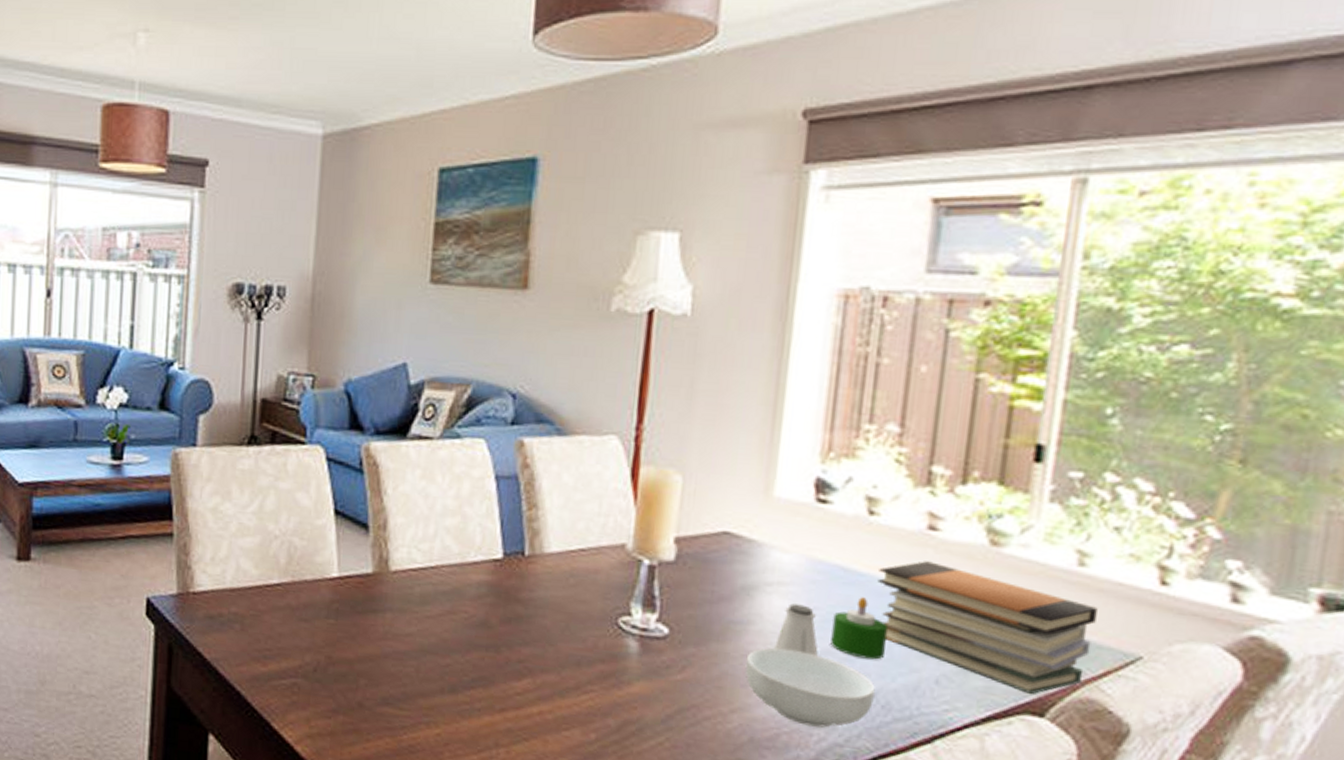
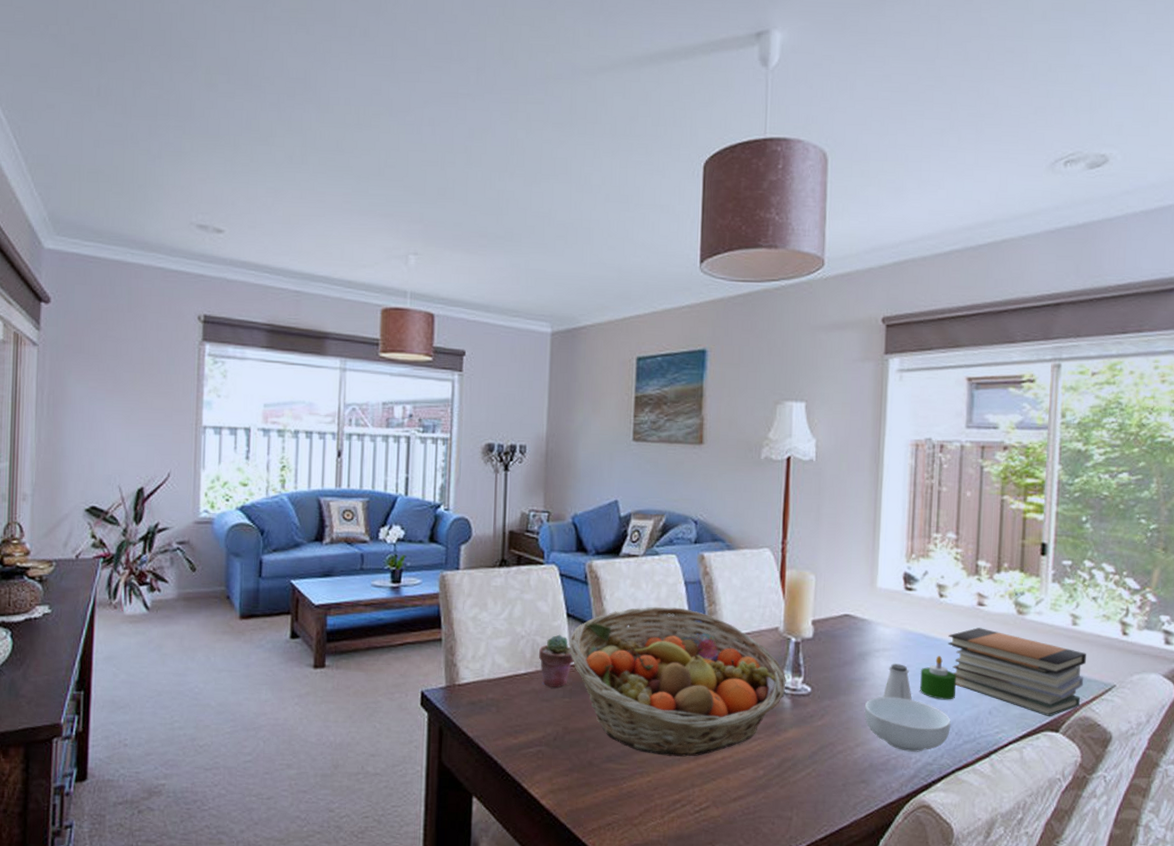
potted succulent: none [296,536,343,605] -> present [538,634,574,687]
fruit basket: none [336,506,634,708] -> present [568,606,786,757]

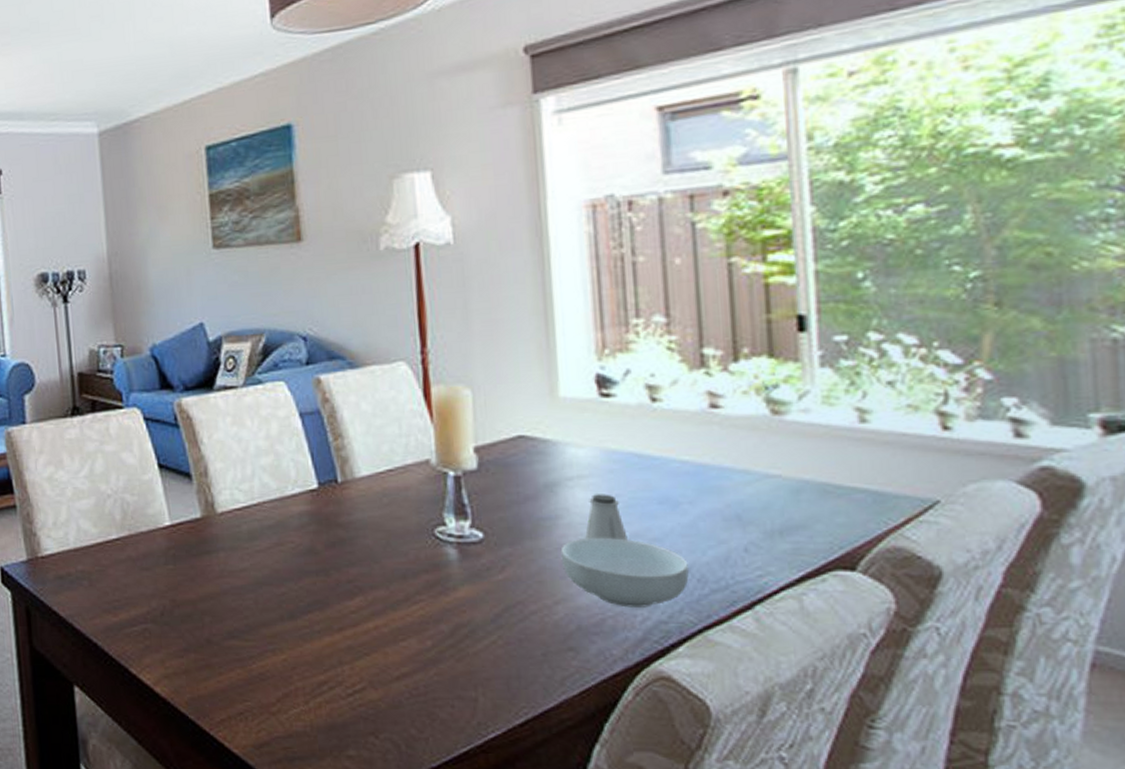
potted succulent: present [538,634,574,687] -> none [130,489,174,553]
fruit basket: present [568,606,786,757] -> none [164,445,449,628]
candle: present [920,656,956,700] -> none [636,479,691,537]
book stack: present [948,628,1086,716] -> none [671,437,888,550]

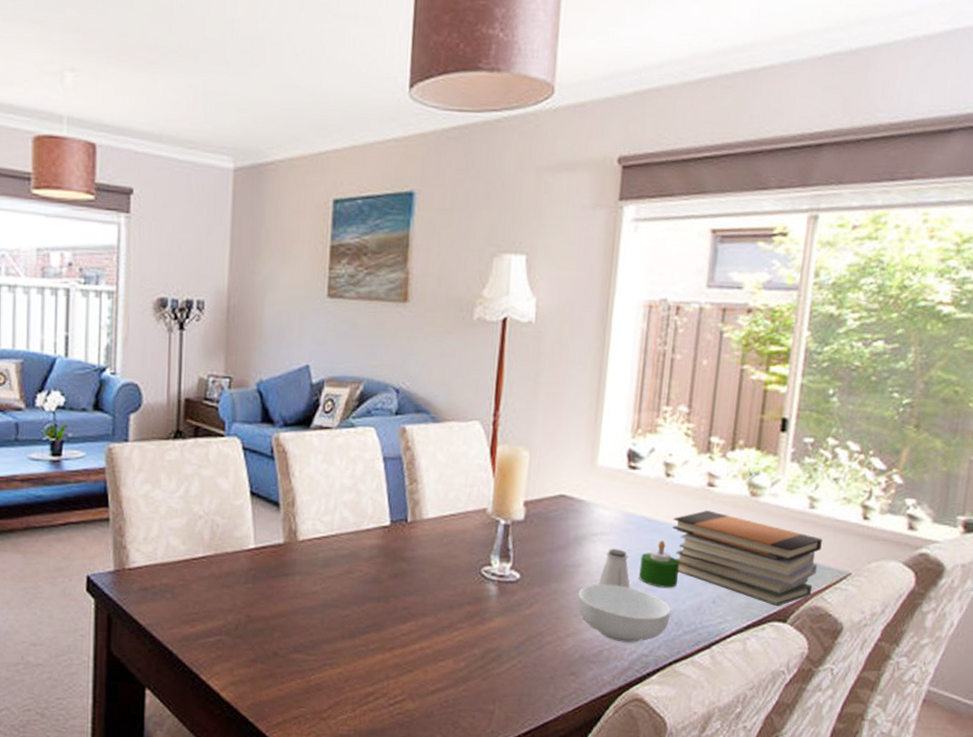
candle: none [636,479,691,537] -> present [639,541,679,588]
book stack: none [671,437,888,550] -> present [672,510,822,606]

